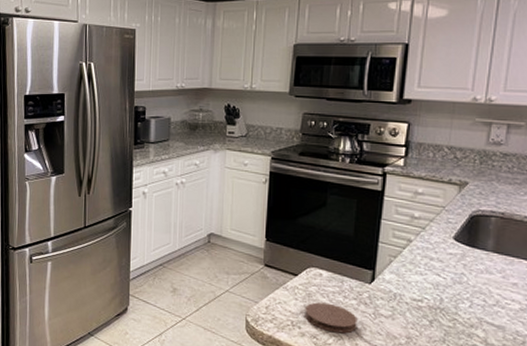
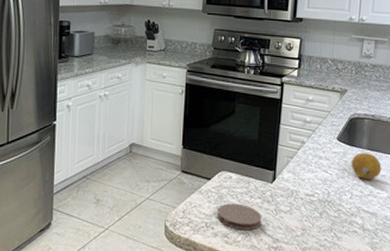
fruit: none [471,256,513,287] -> present [351,153,382,179]

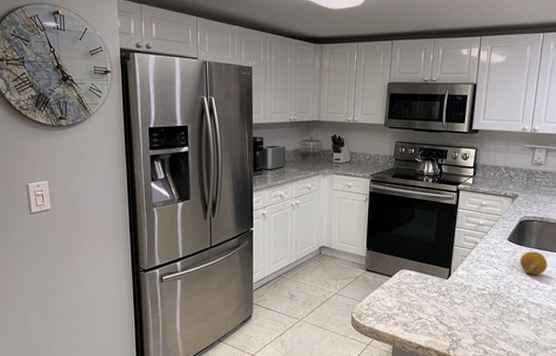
coaster: present [217,203,262,231] -> none [398,297,438,320]

